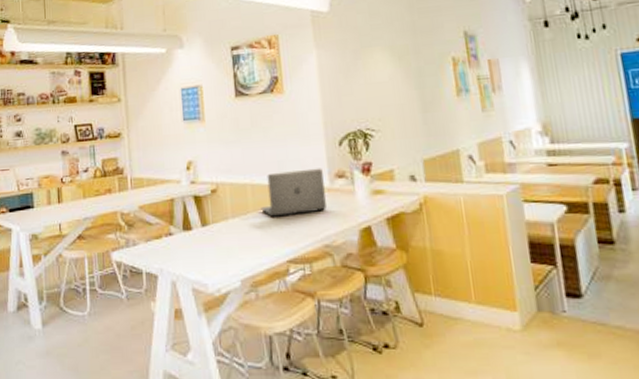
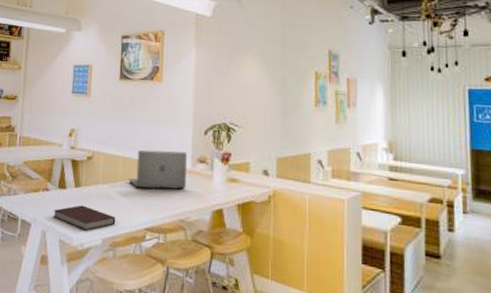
notebook: none [182,245,254,274] -> present [54,205,116,231]

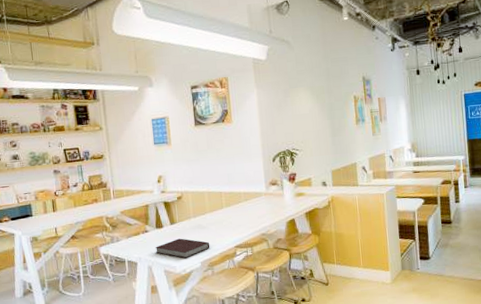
laptop: present [128,150,187,190] -> none [215,178,263,216]

